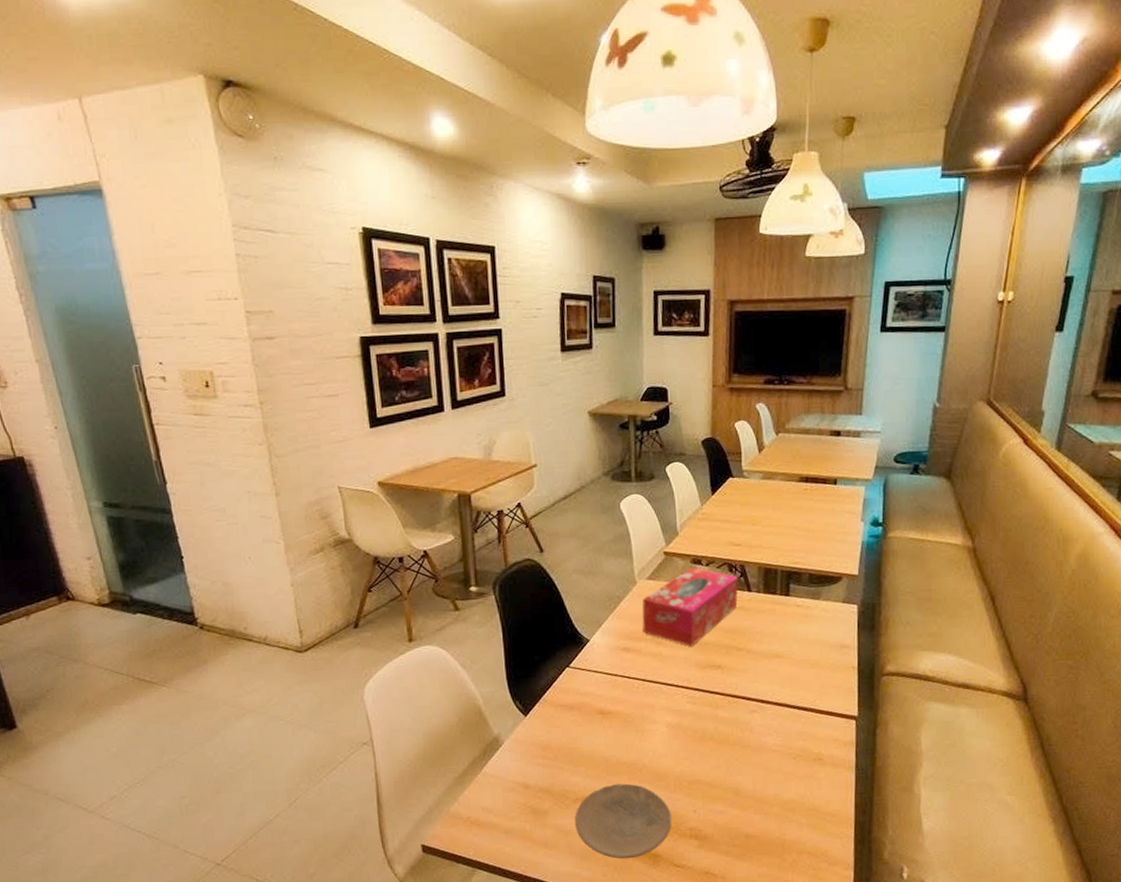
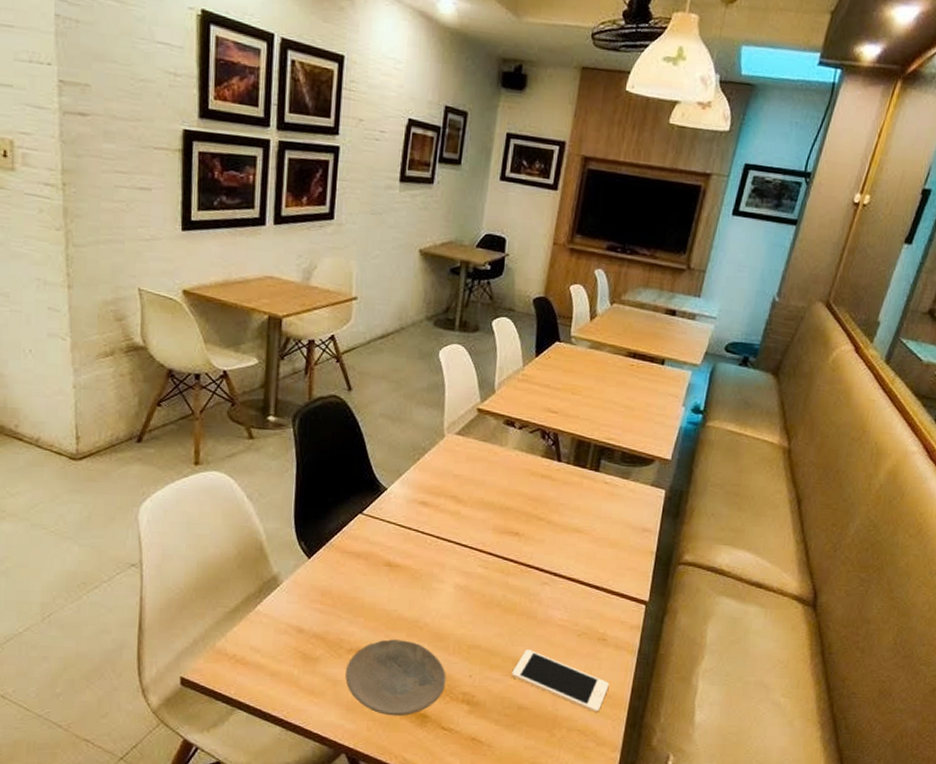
tissue box: present [642,567,738,646] -> none [444,428,550,509]
cell phone: none [734,778,832,833] -> present [511,650,609,713]

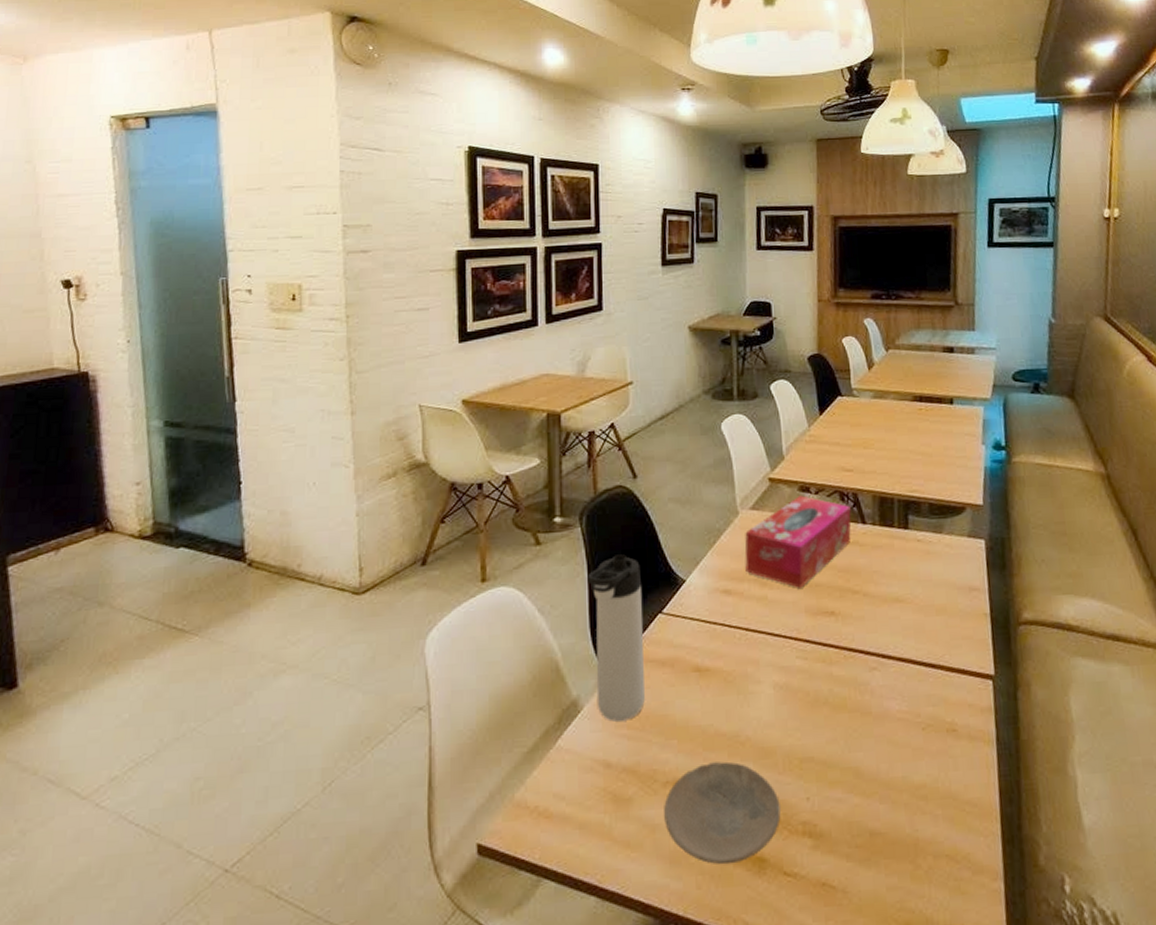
thermos bottle: none [295,458,346,598] -> present [587,554,646,721]
tissue box: none [444,428,550,509] -> present [745,495,851,588]
cell phone: present [511,650,609,713] -> none [855,755,972,829]

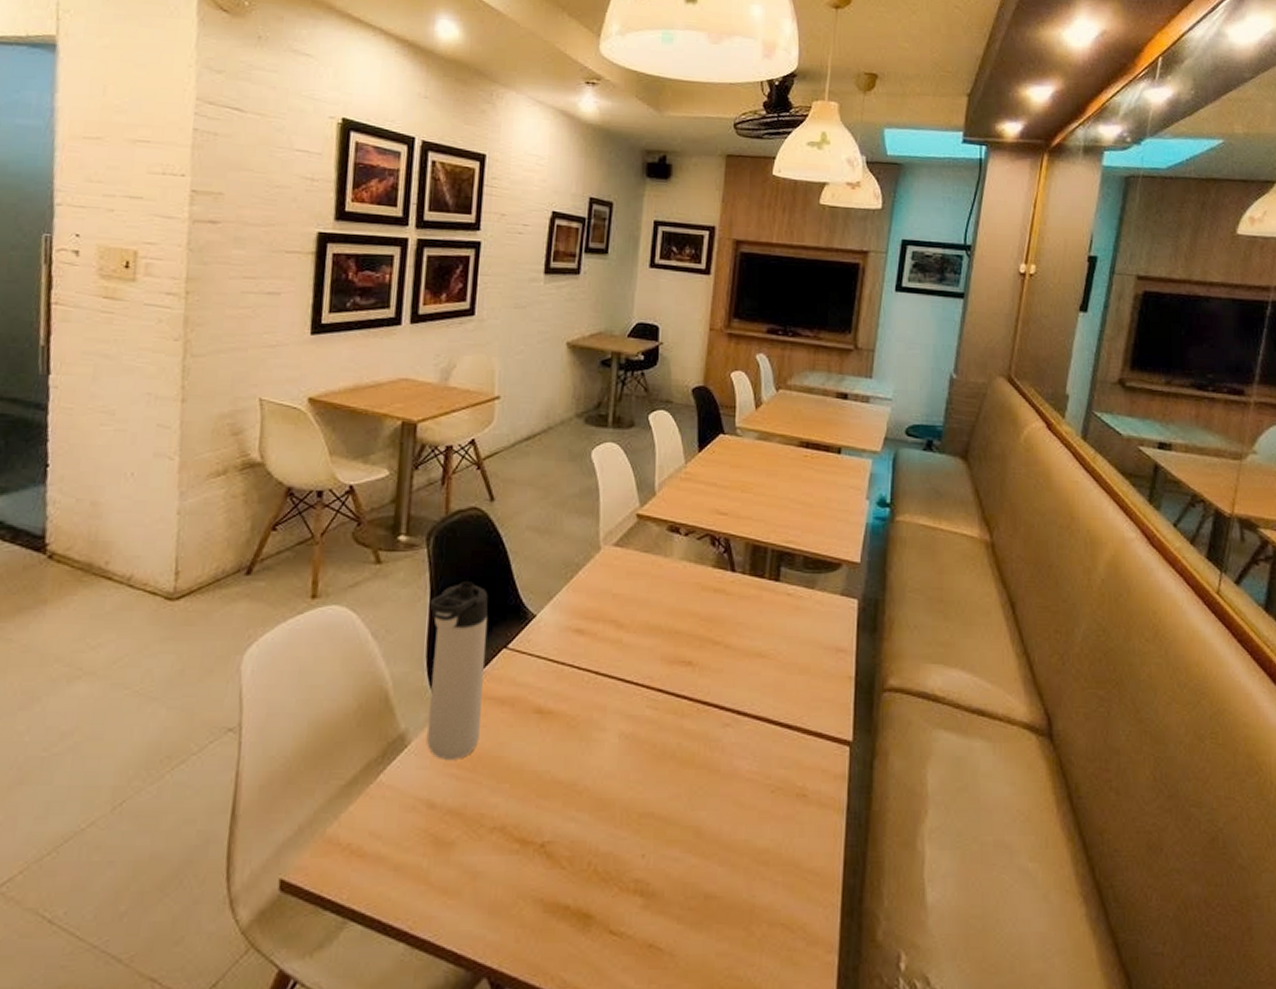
plate: present [664,761,781,865] -> none [487,810,613,919]
tissue box: present [745,495,851,588] -> none [602,536,721,634]

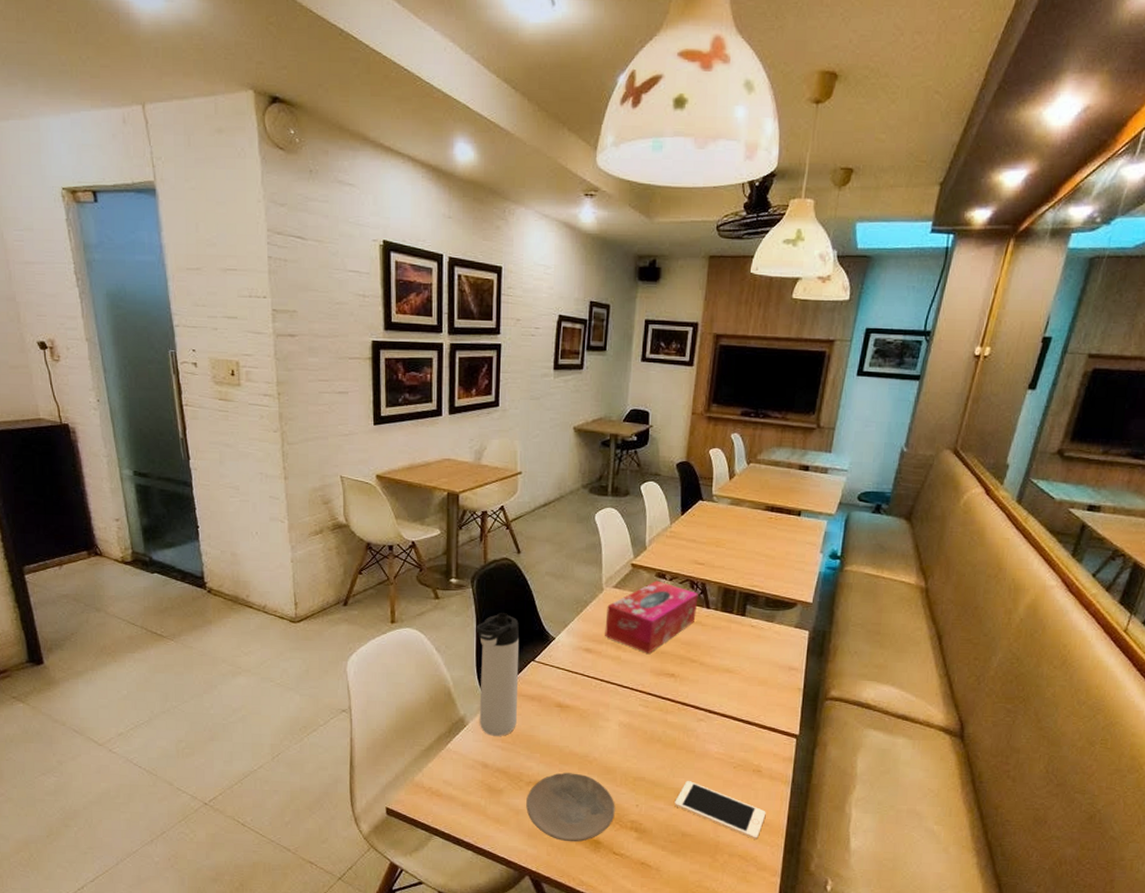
plate: none [487,810,613,919] -> present [526,772,615,842]
tissue box: none [602,536,721,634] -> present [605,580,698,653]
cell phone: none [694,815,816,898] -> present [674,781,766,839]

